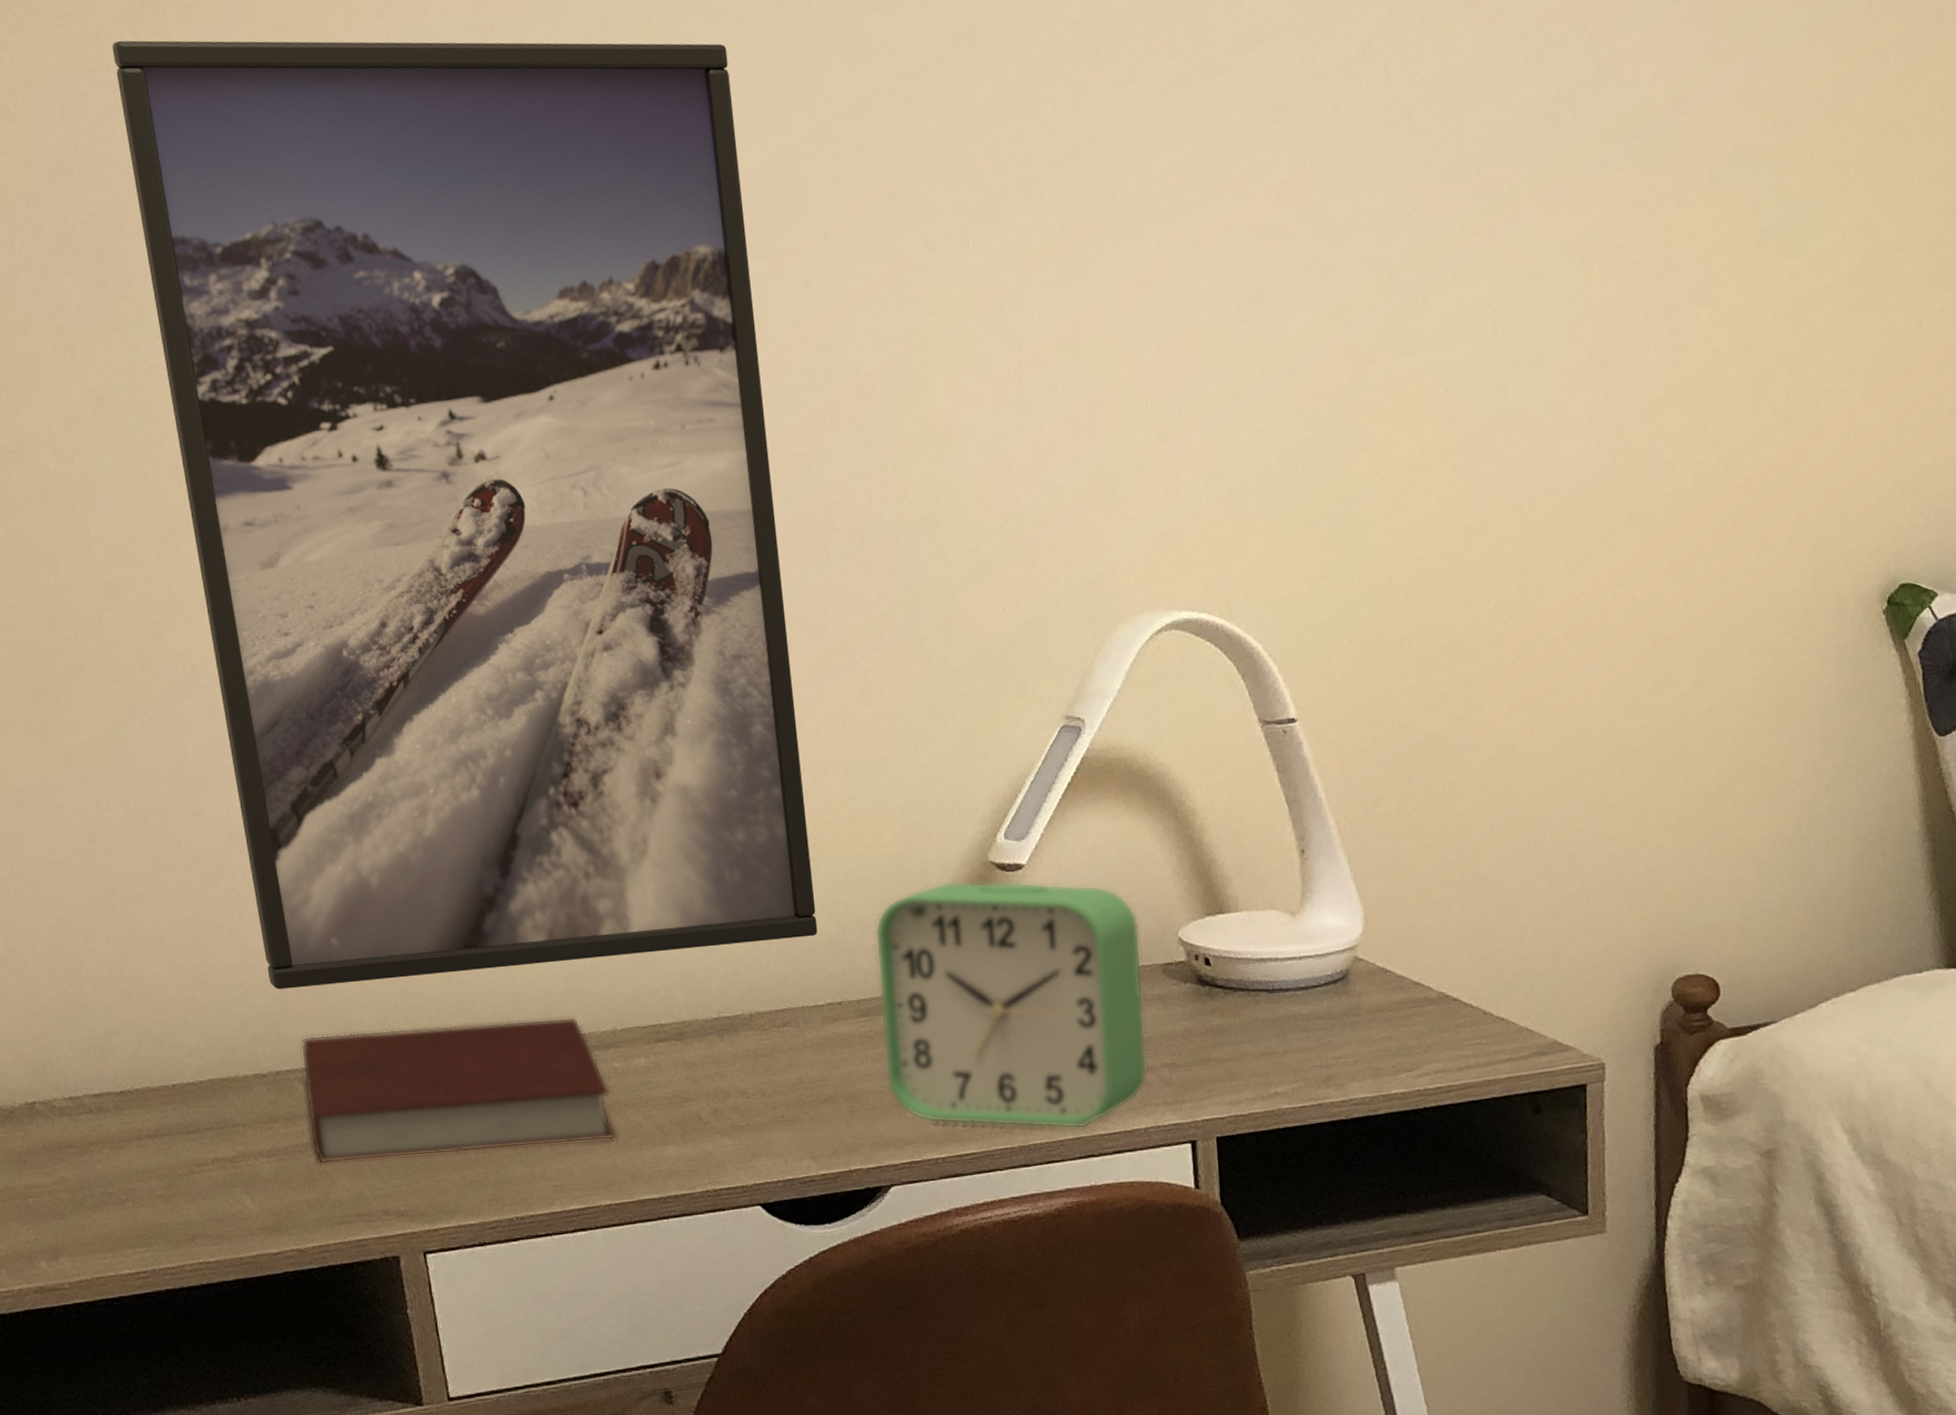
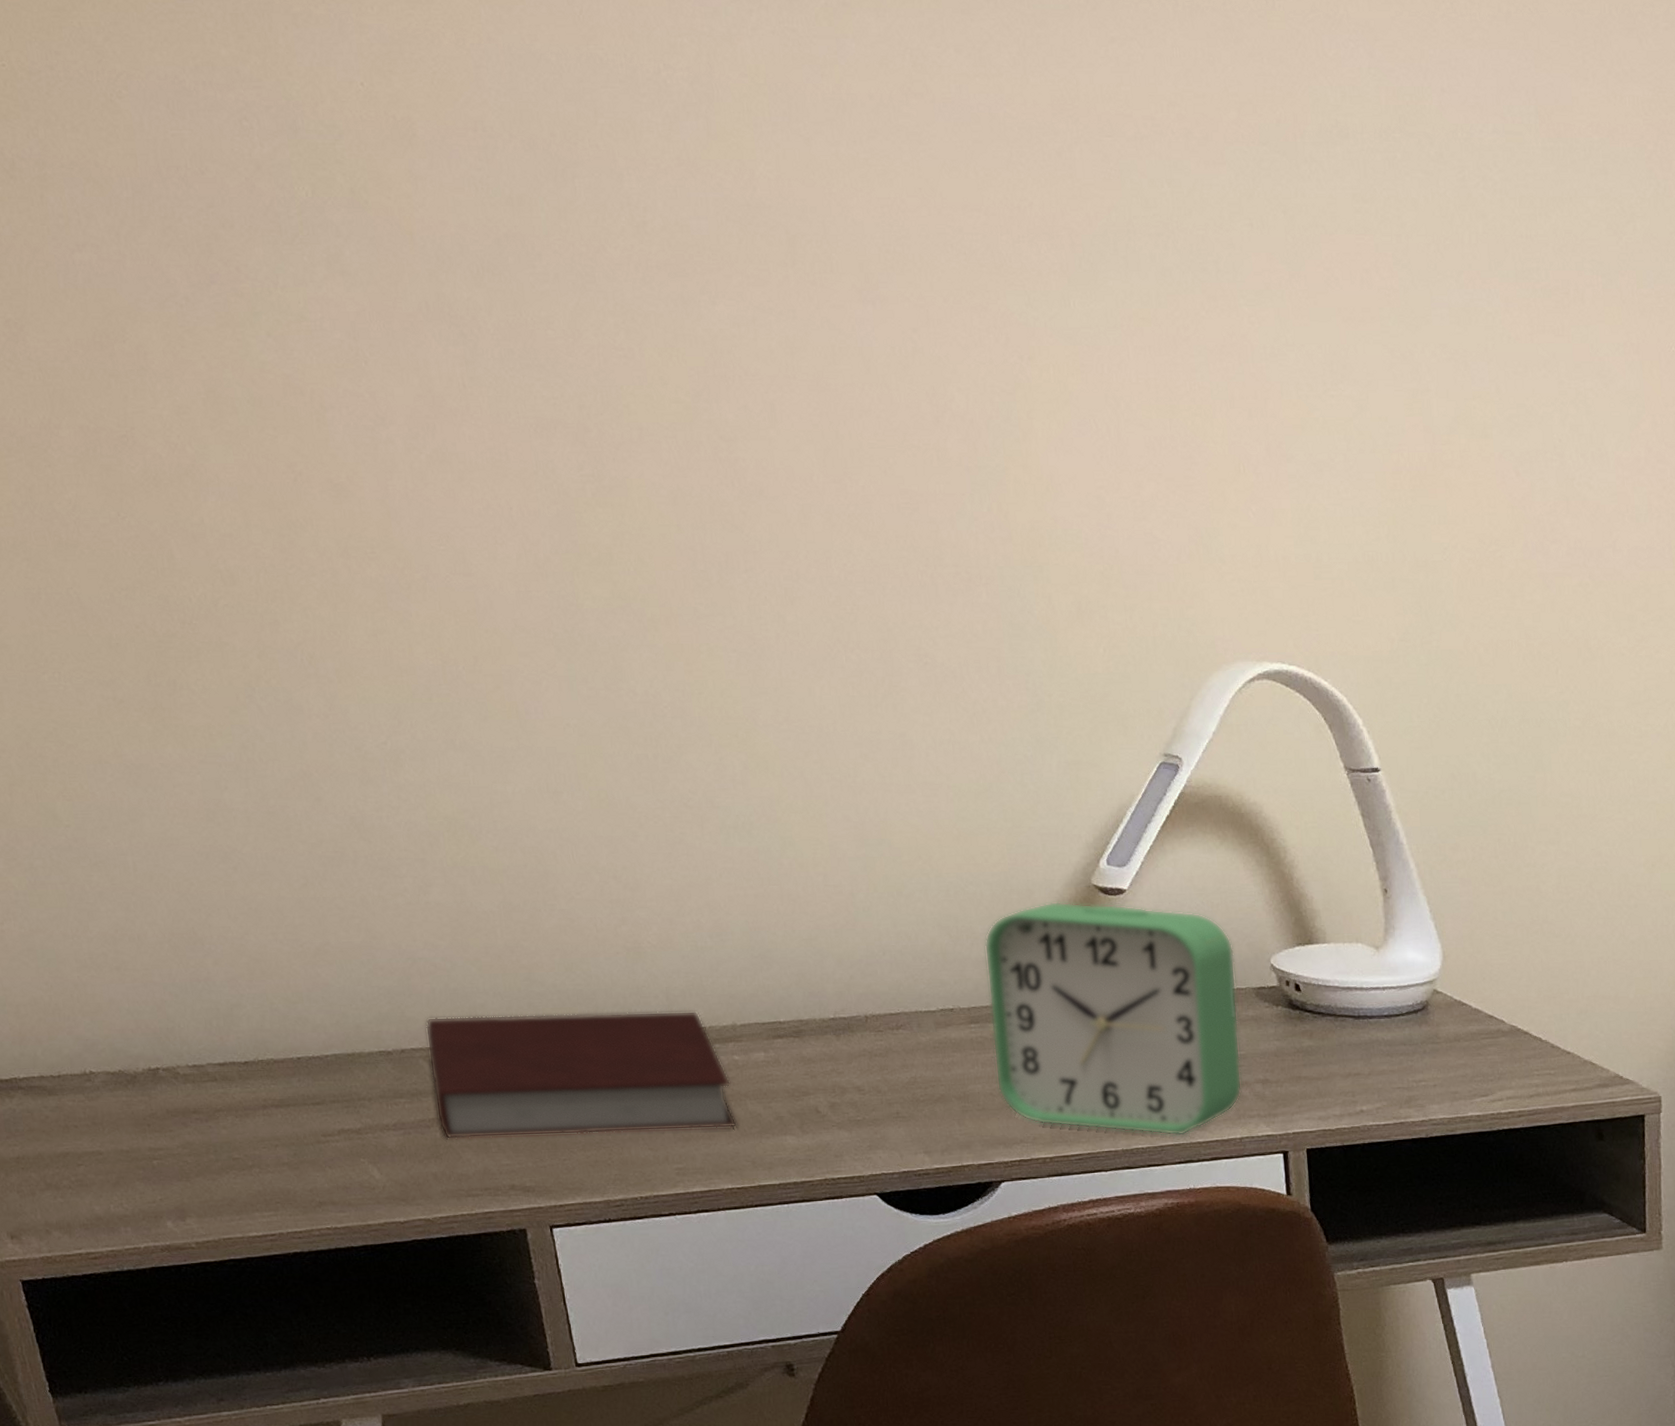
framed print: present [112,40,818,990] -> none [217,41,930,972]

